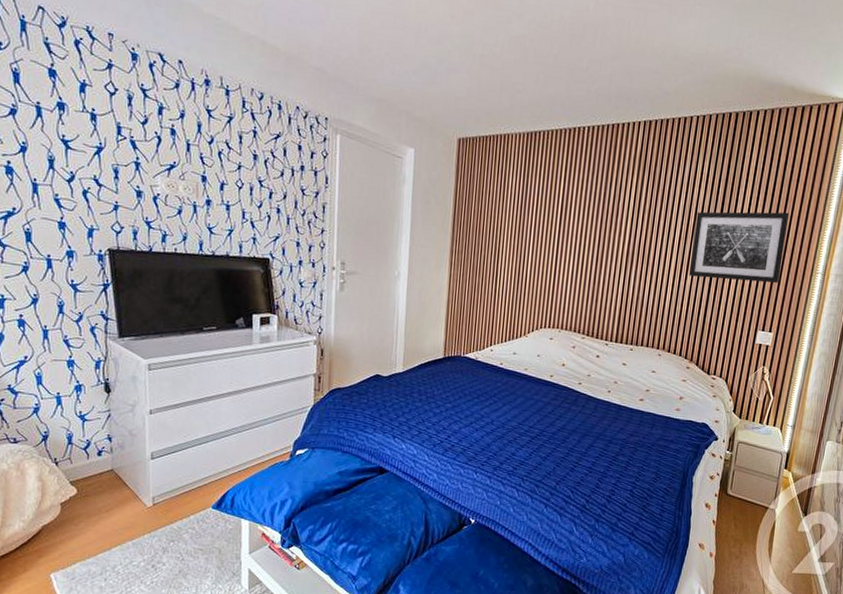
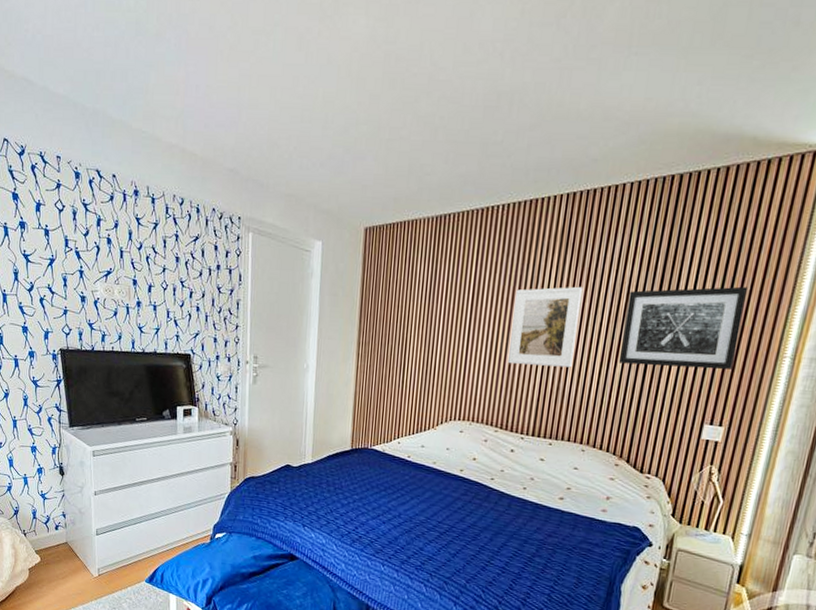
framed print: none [594,205,659,279] -> present [508,286,583,368]

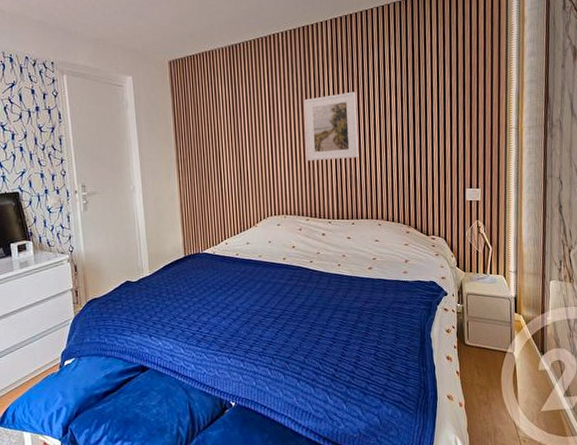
wall art: present [618,286,748,370] -> none [391,78,478,149]

